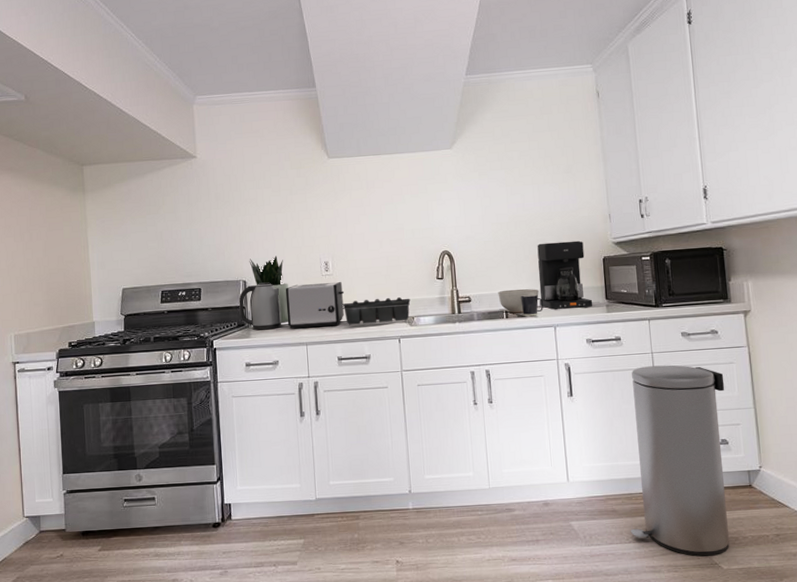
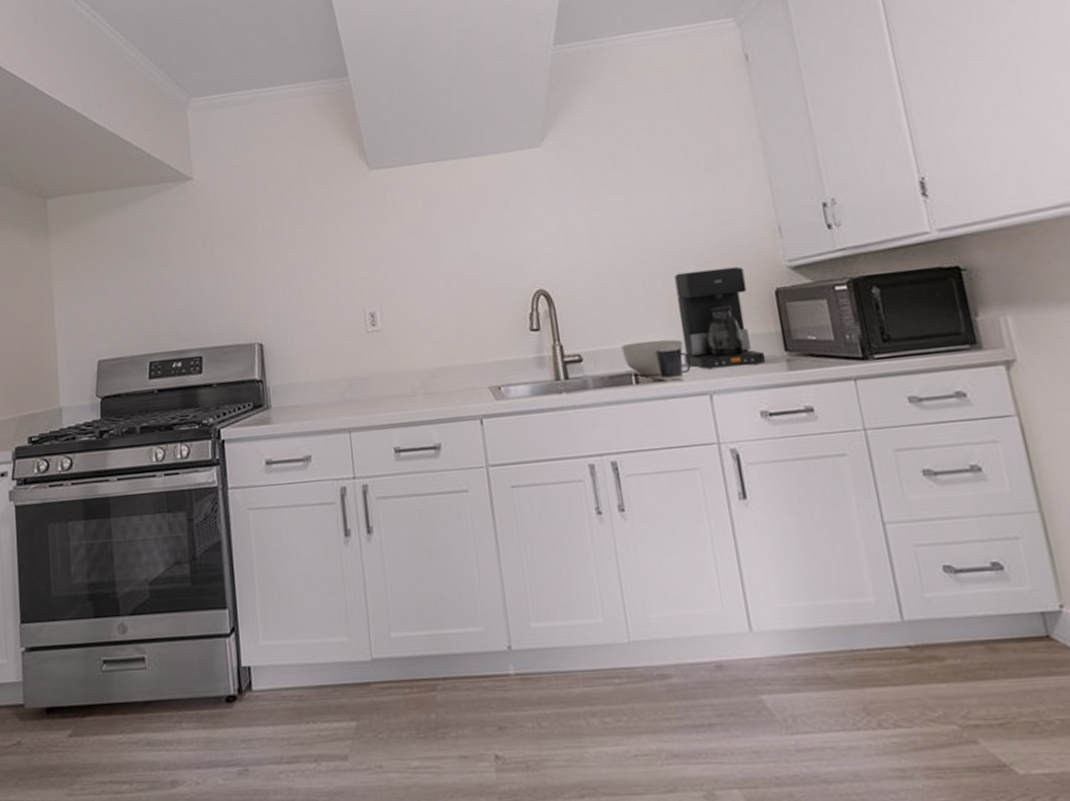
kettle: present [238,282,282,331] -> none [253,345,315,413]
planter: present [249,256,289,323] -> none [266,307,323,402]
toaster: present [285,281,345,329] -> none [317,339,401,410]
dish rack: present [342,296,411,325] -> none [397,358,495,401]
pedal bin: present [630,365,729,557] -> none [835,447,1024,753]

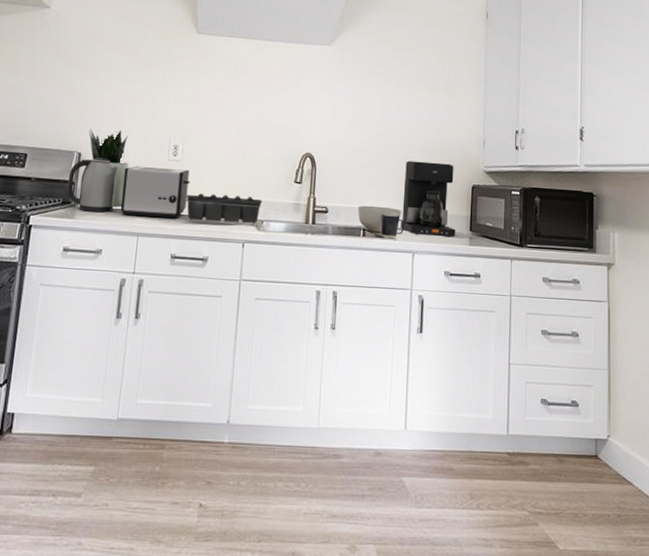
kettle: none [253,345,315,413] -> present [67,158,118,213]
planter: none [266,307,323,402] -> present [88,129,130,208]
toaster: none [317,339,401,410] -> present [120,165,191,219]
dish rack: none [397,358,495,401] -> present [185,193,262,226]

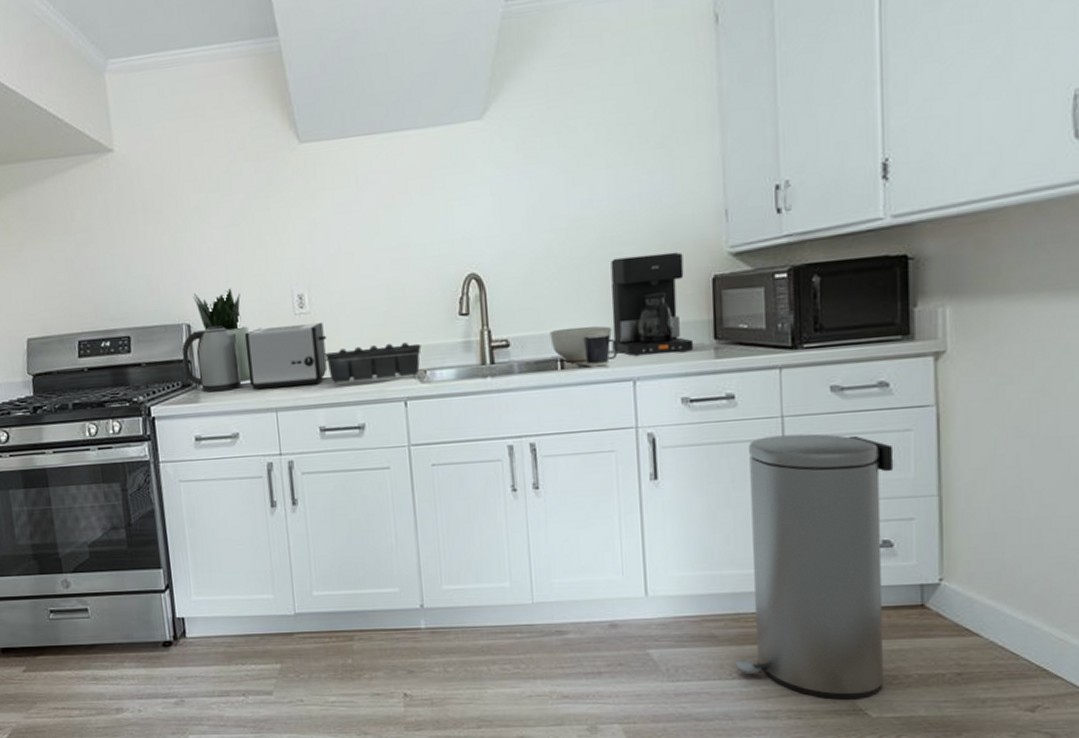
pedal bin: none [465,309,581,533] -> present [734,433,894,700]

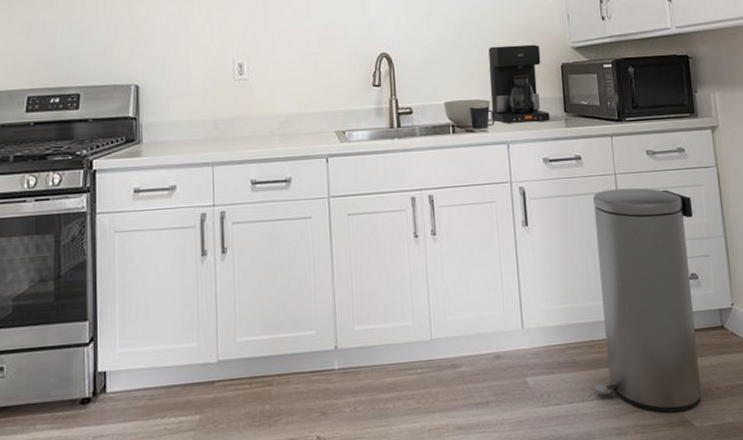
kettle: present [181,326,242,393] -> none [128,87,183,148]
planter: present [193,288,251,382] -> none [143,55,193,139]
toaster: present [244,322,327,390] -> none [188,87,262,146]
dish rack: present [324,341,421,383] -> none [259,106,341,141]

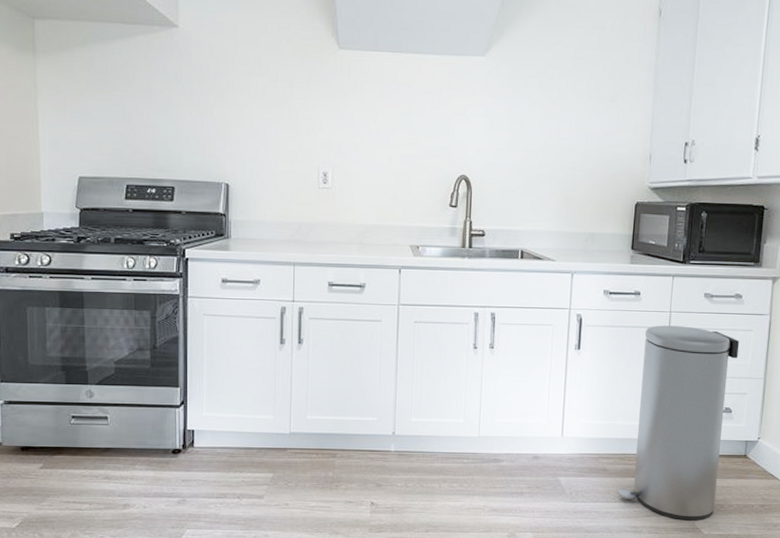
bowl: present [443,99,490,128] -> none [515,227,561,254]
mug: present [469,105,496,132] -> none [539,235,564,260]
coffee maker: present [488,44,551,125] -> none [559,179,617,257]

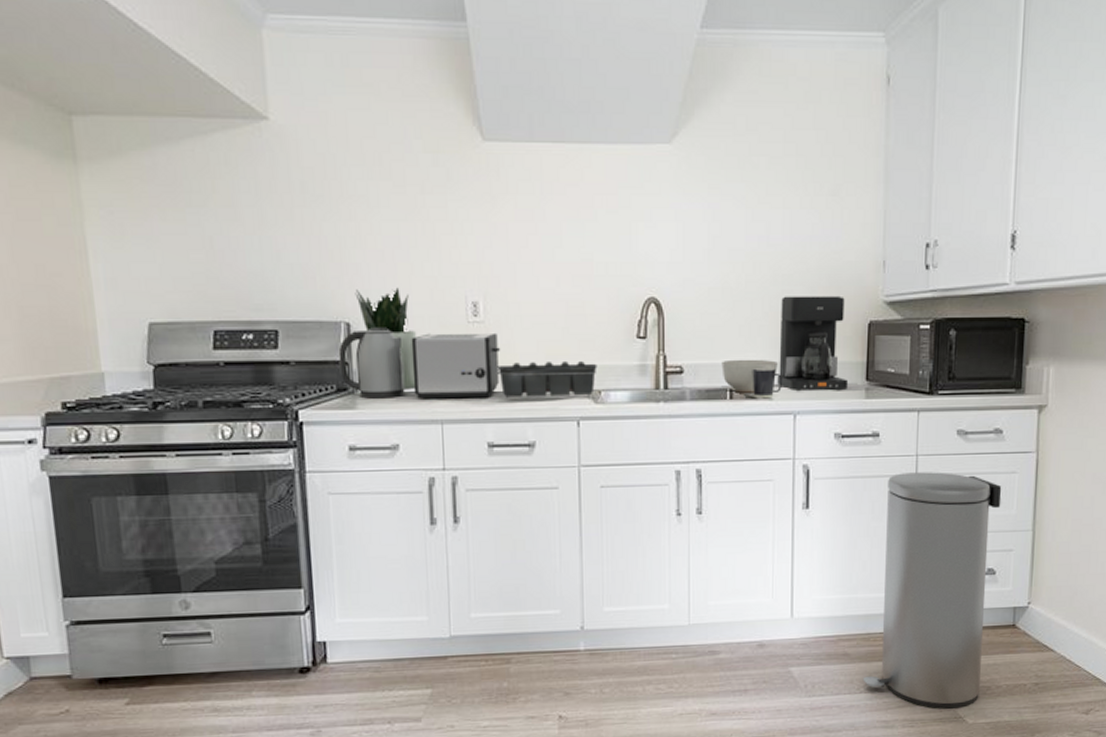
kettle: none [219,188,268,244] -> present [338,327,406,399]
planter: none [234,158,279,238] -> present [355,287,417,390]
toaster: none [274,195,343,247] -> present [411,332,501,399]
dish rack: none [339,221,417,251] -> present [497,360,597,398]
bowl: none [515,227,561,254] -> present [721,359,778,393]
mug: none [539,235,564,260] -> present [752,368,783,399]
coffee maker: none [559,179,617,257] -> present [777,295,849,392]

